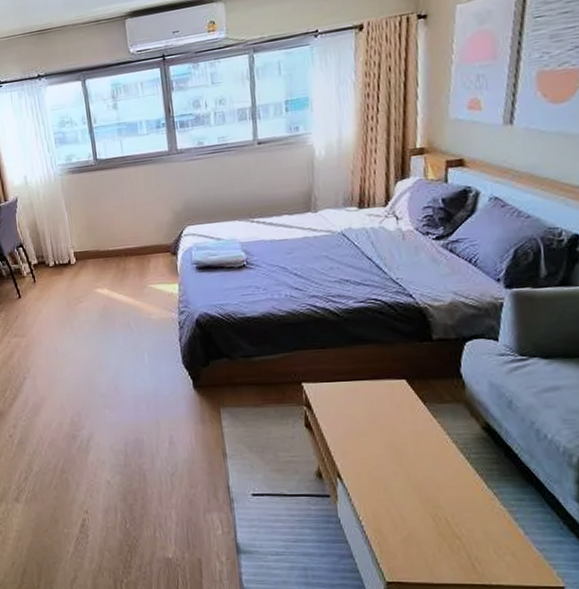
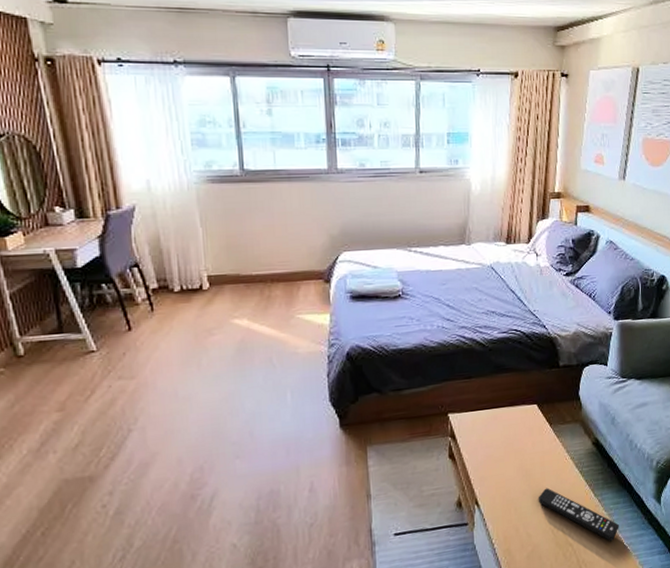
remote control: none [412,471,525,542] -> present [538,488,619,541]

